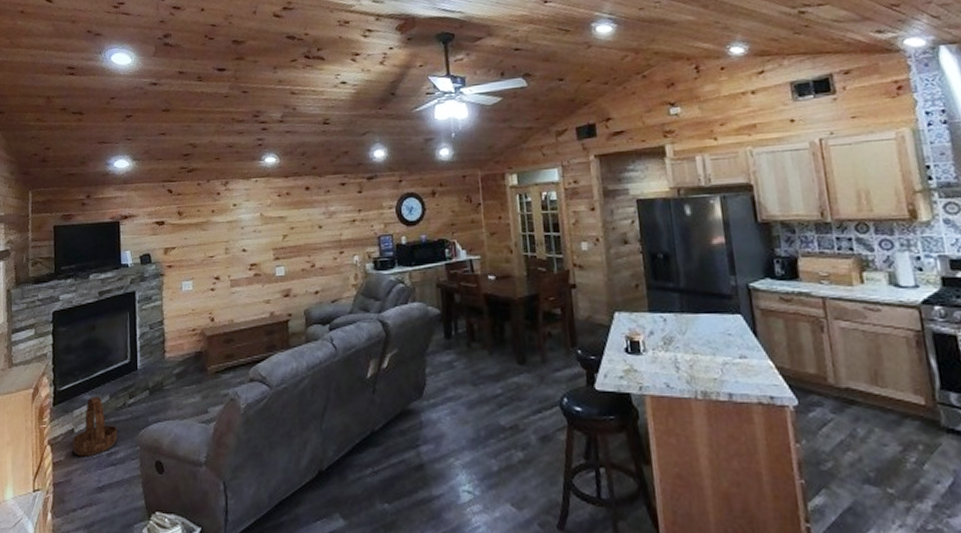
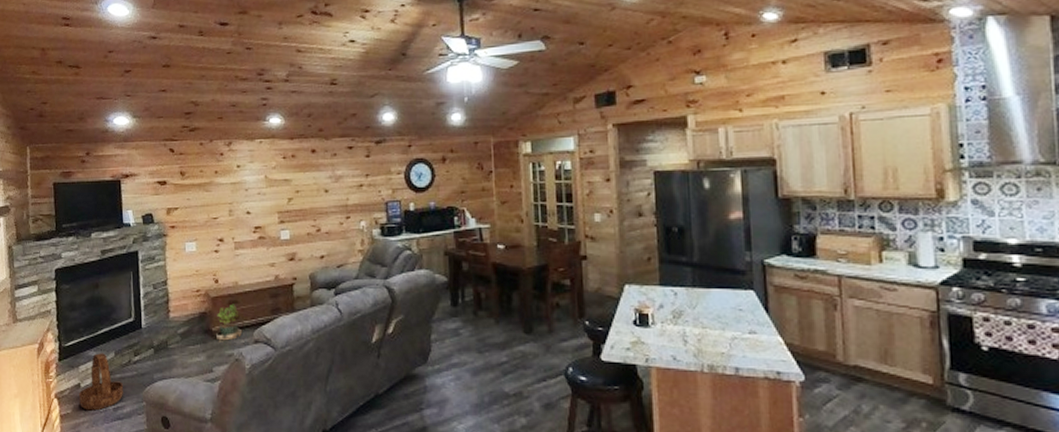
potted plant: none [212,343,238,382] -> present [216,305,243,342]

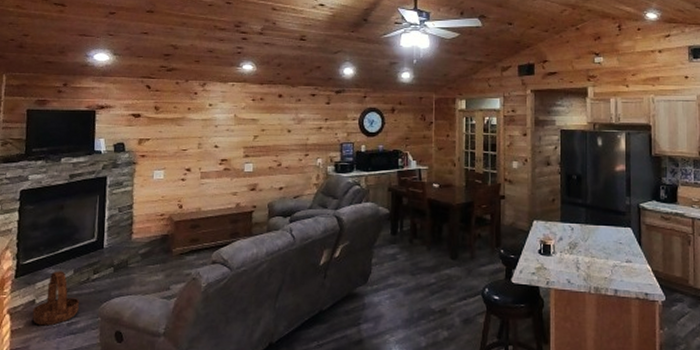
potted plant: present [216,305,243,342] -> none [176,229,202,263]

